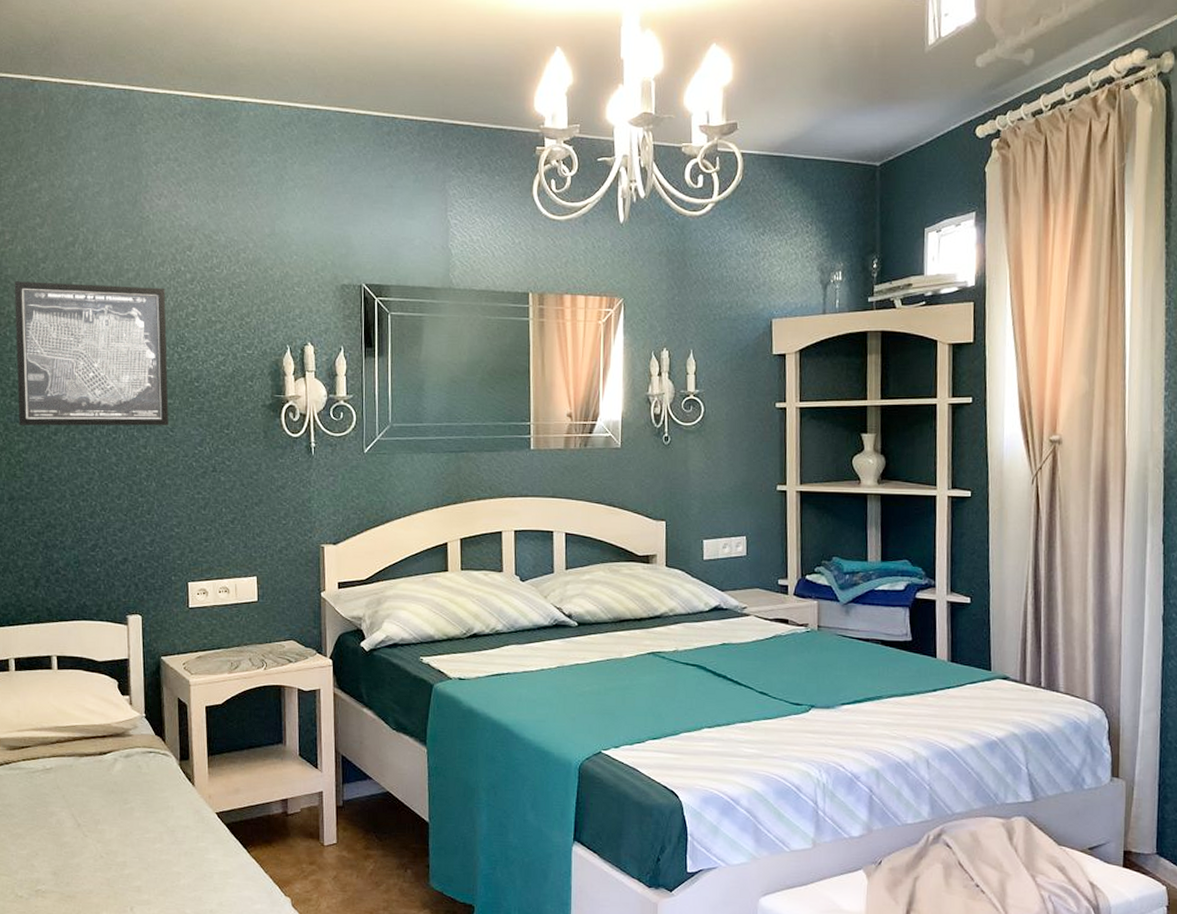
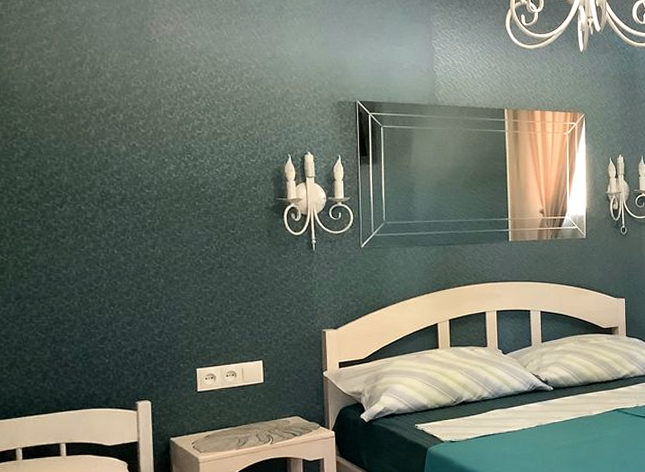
wall art: present [14,281,169,426] -> none [21,97,176,230]

